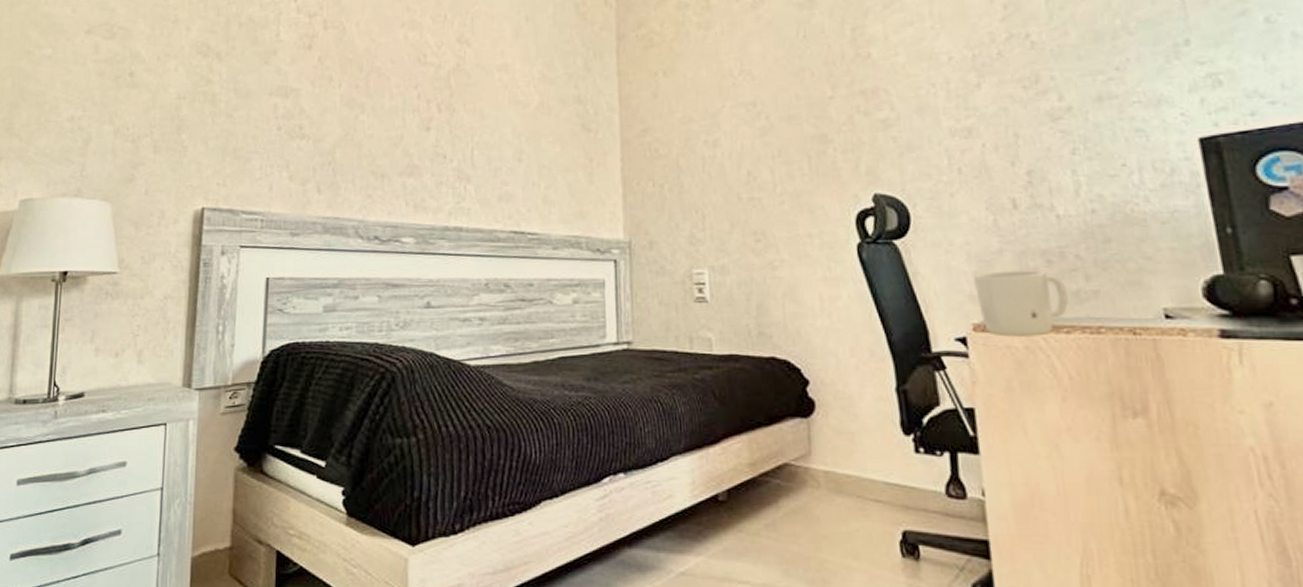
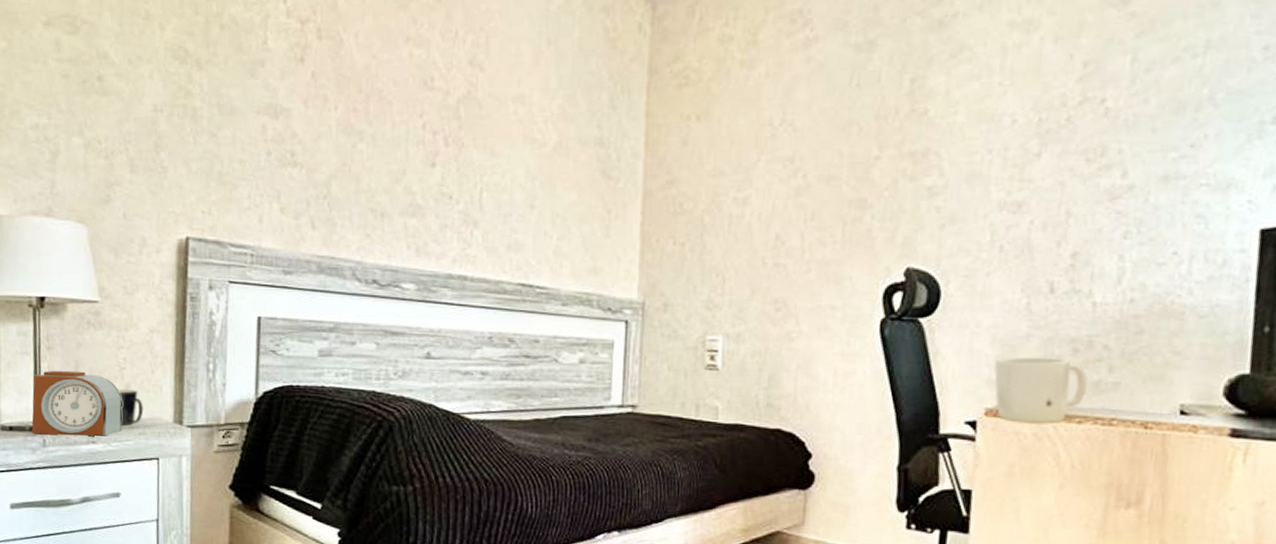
alarm clock: none [45,340,134,406] -> present [32,370,123,437]
mug: none [131,356,154,396] -> present [118,390,144,429]

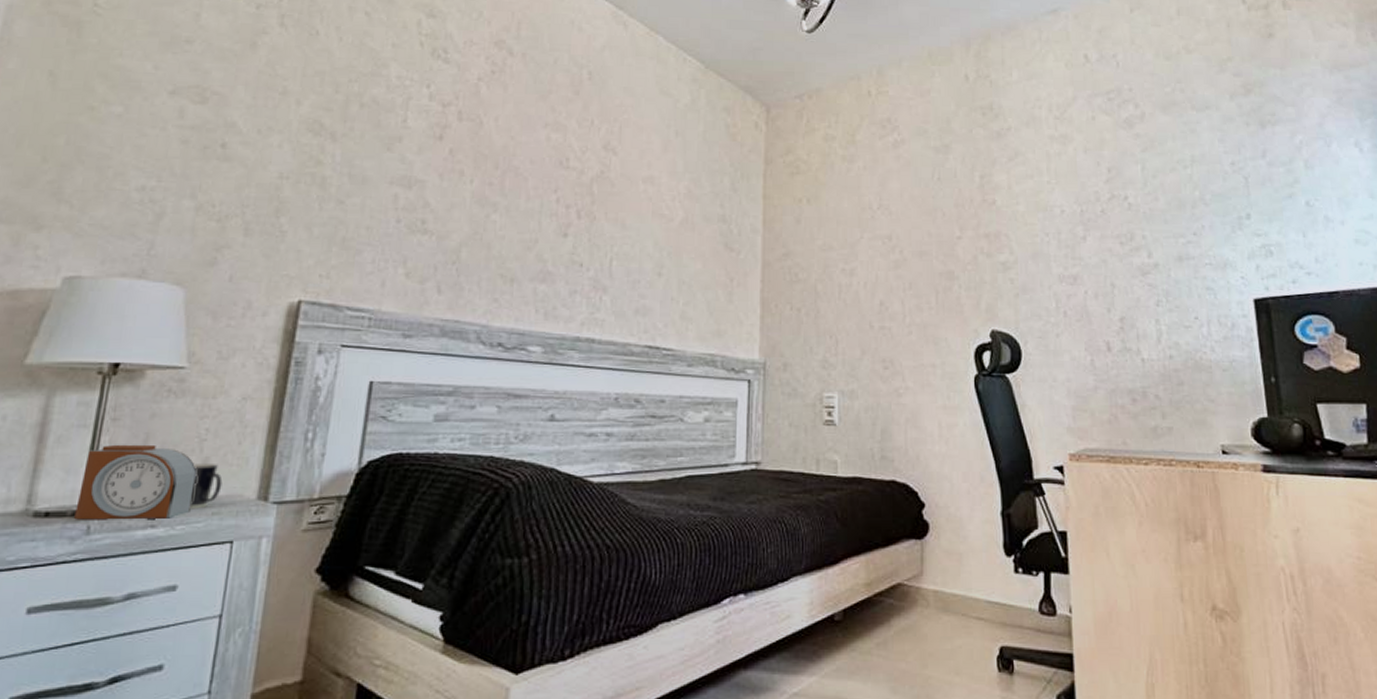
mug: present [994,356,1087,425] -> none [1072,406,1147,467]

